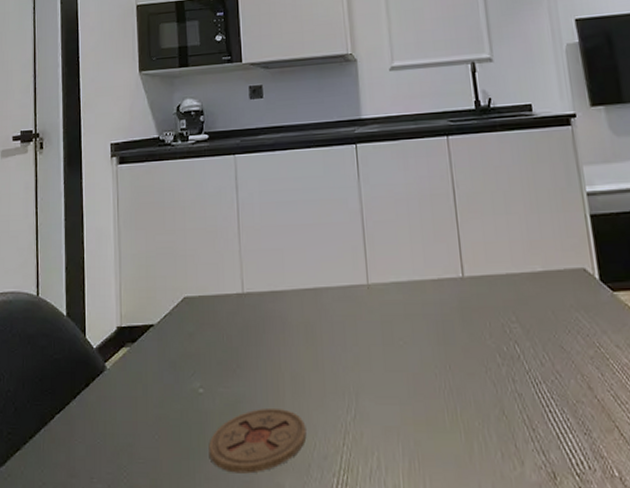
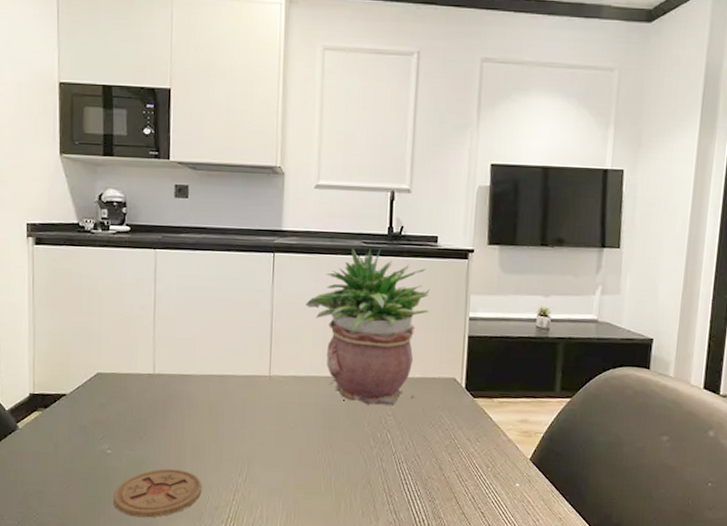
potted plant: none [397,125,539,311] -> present [306,248,430,405]

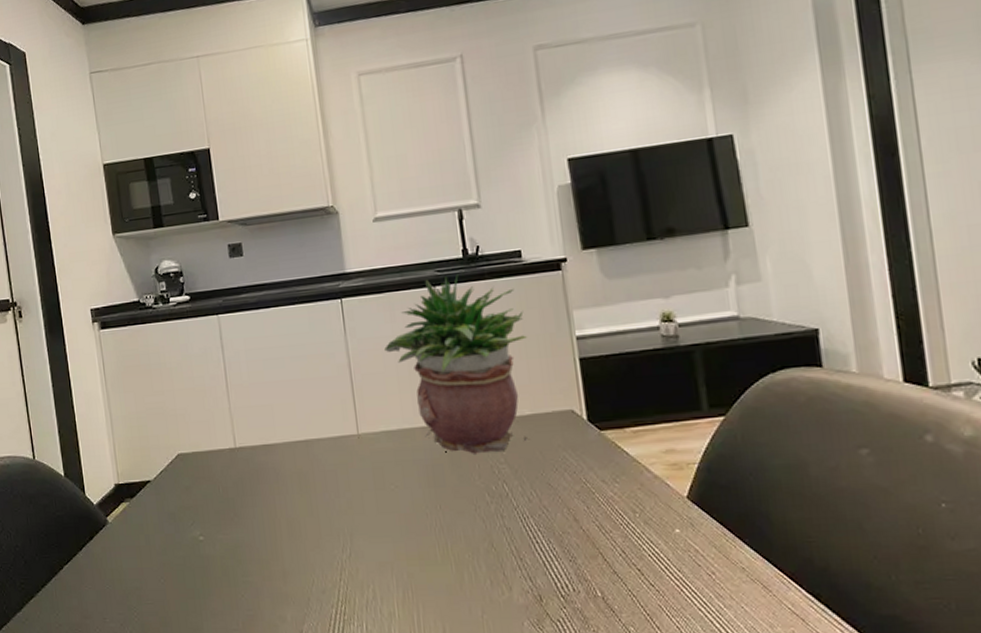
coaster: present [113,469,202,518] -> none [212,551,305,609]

